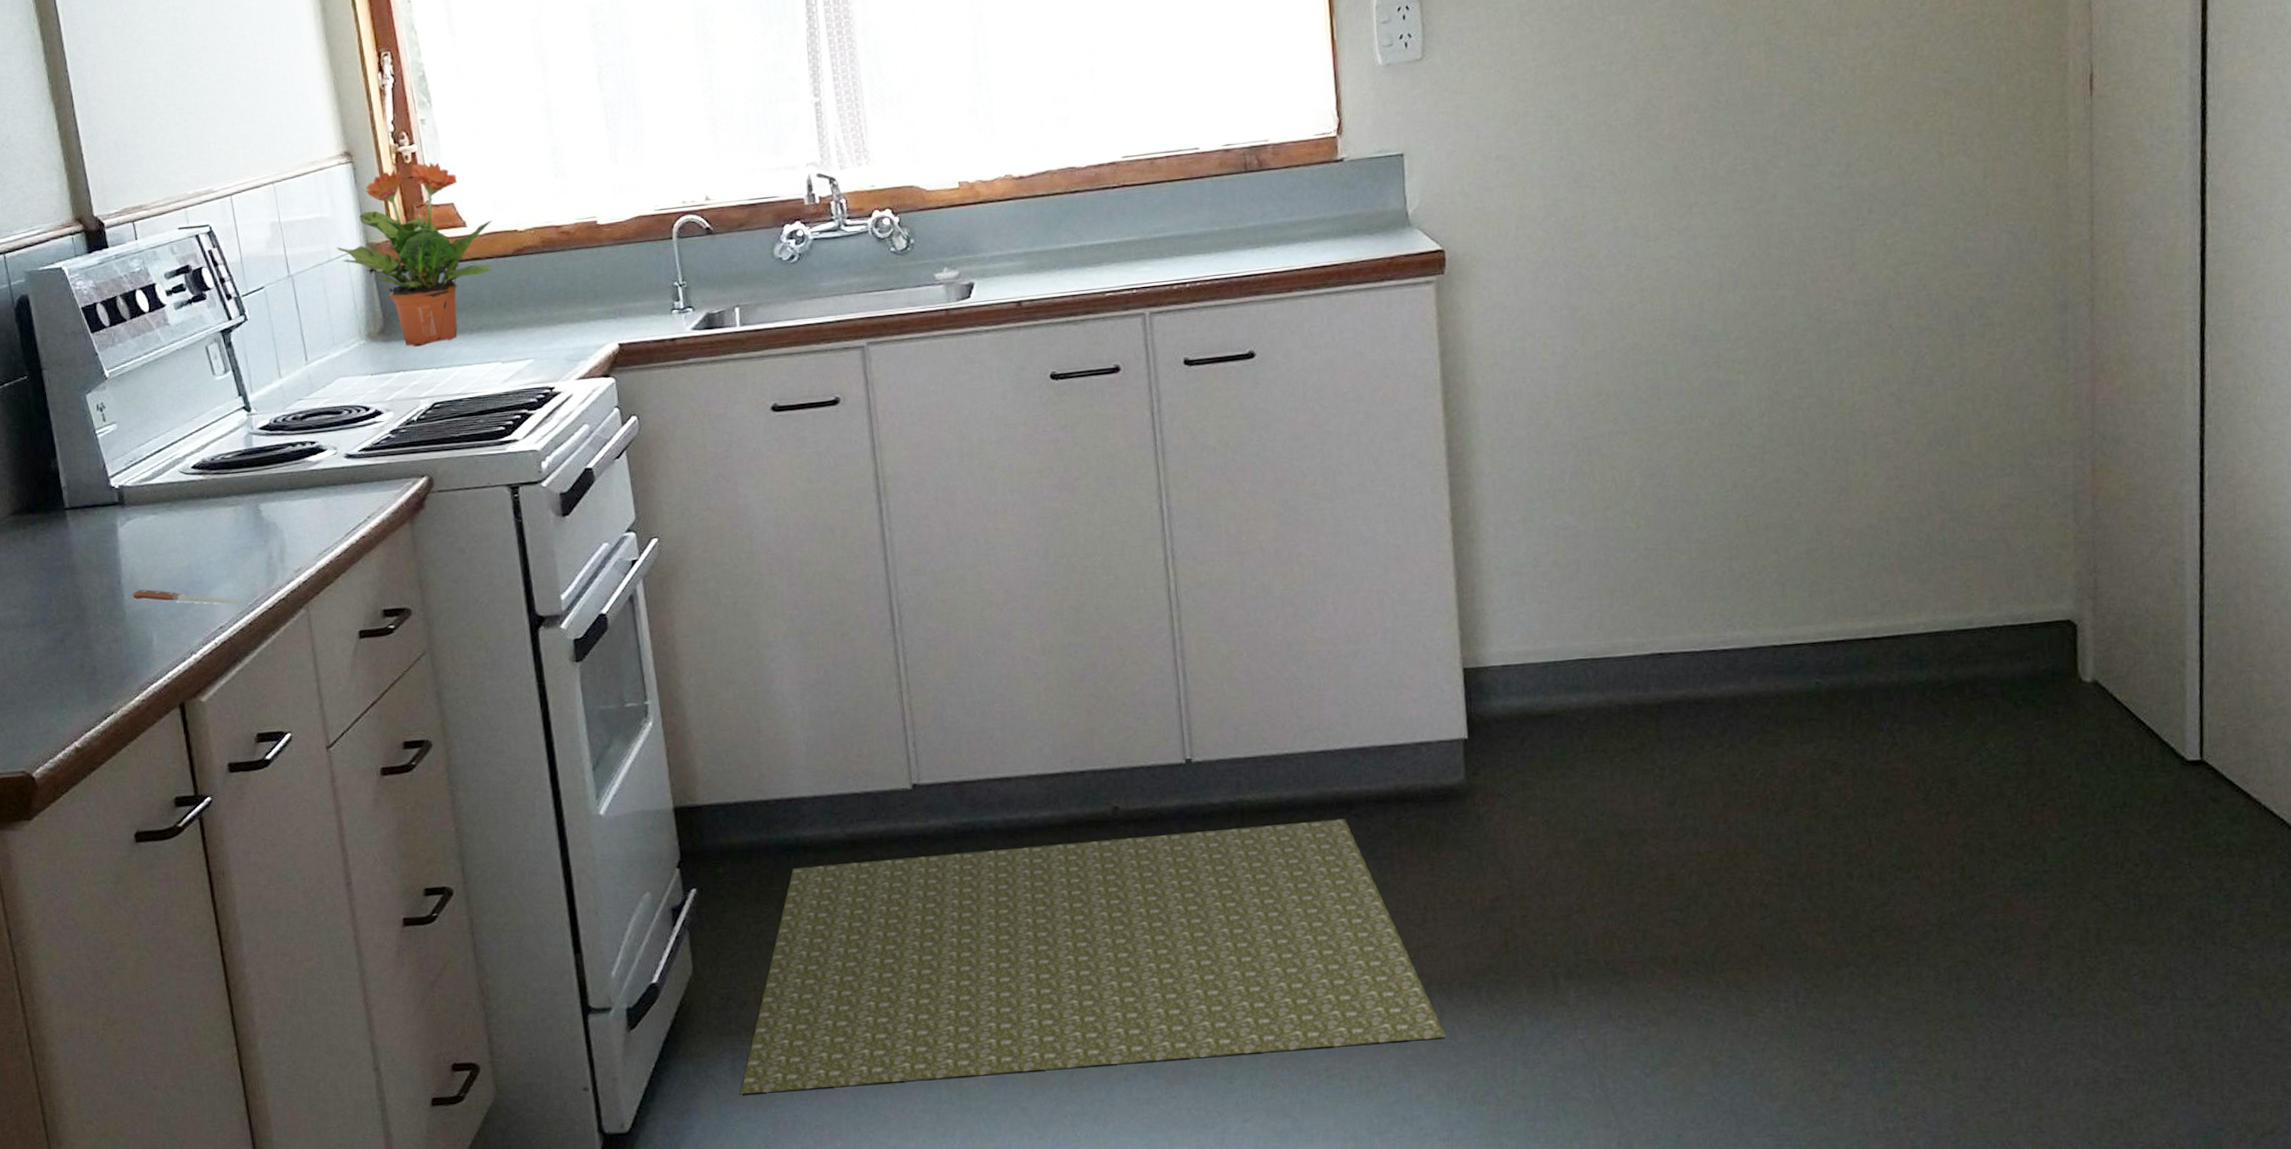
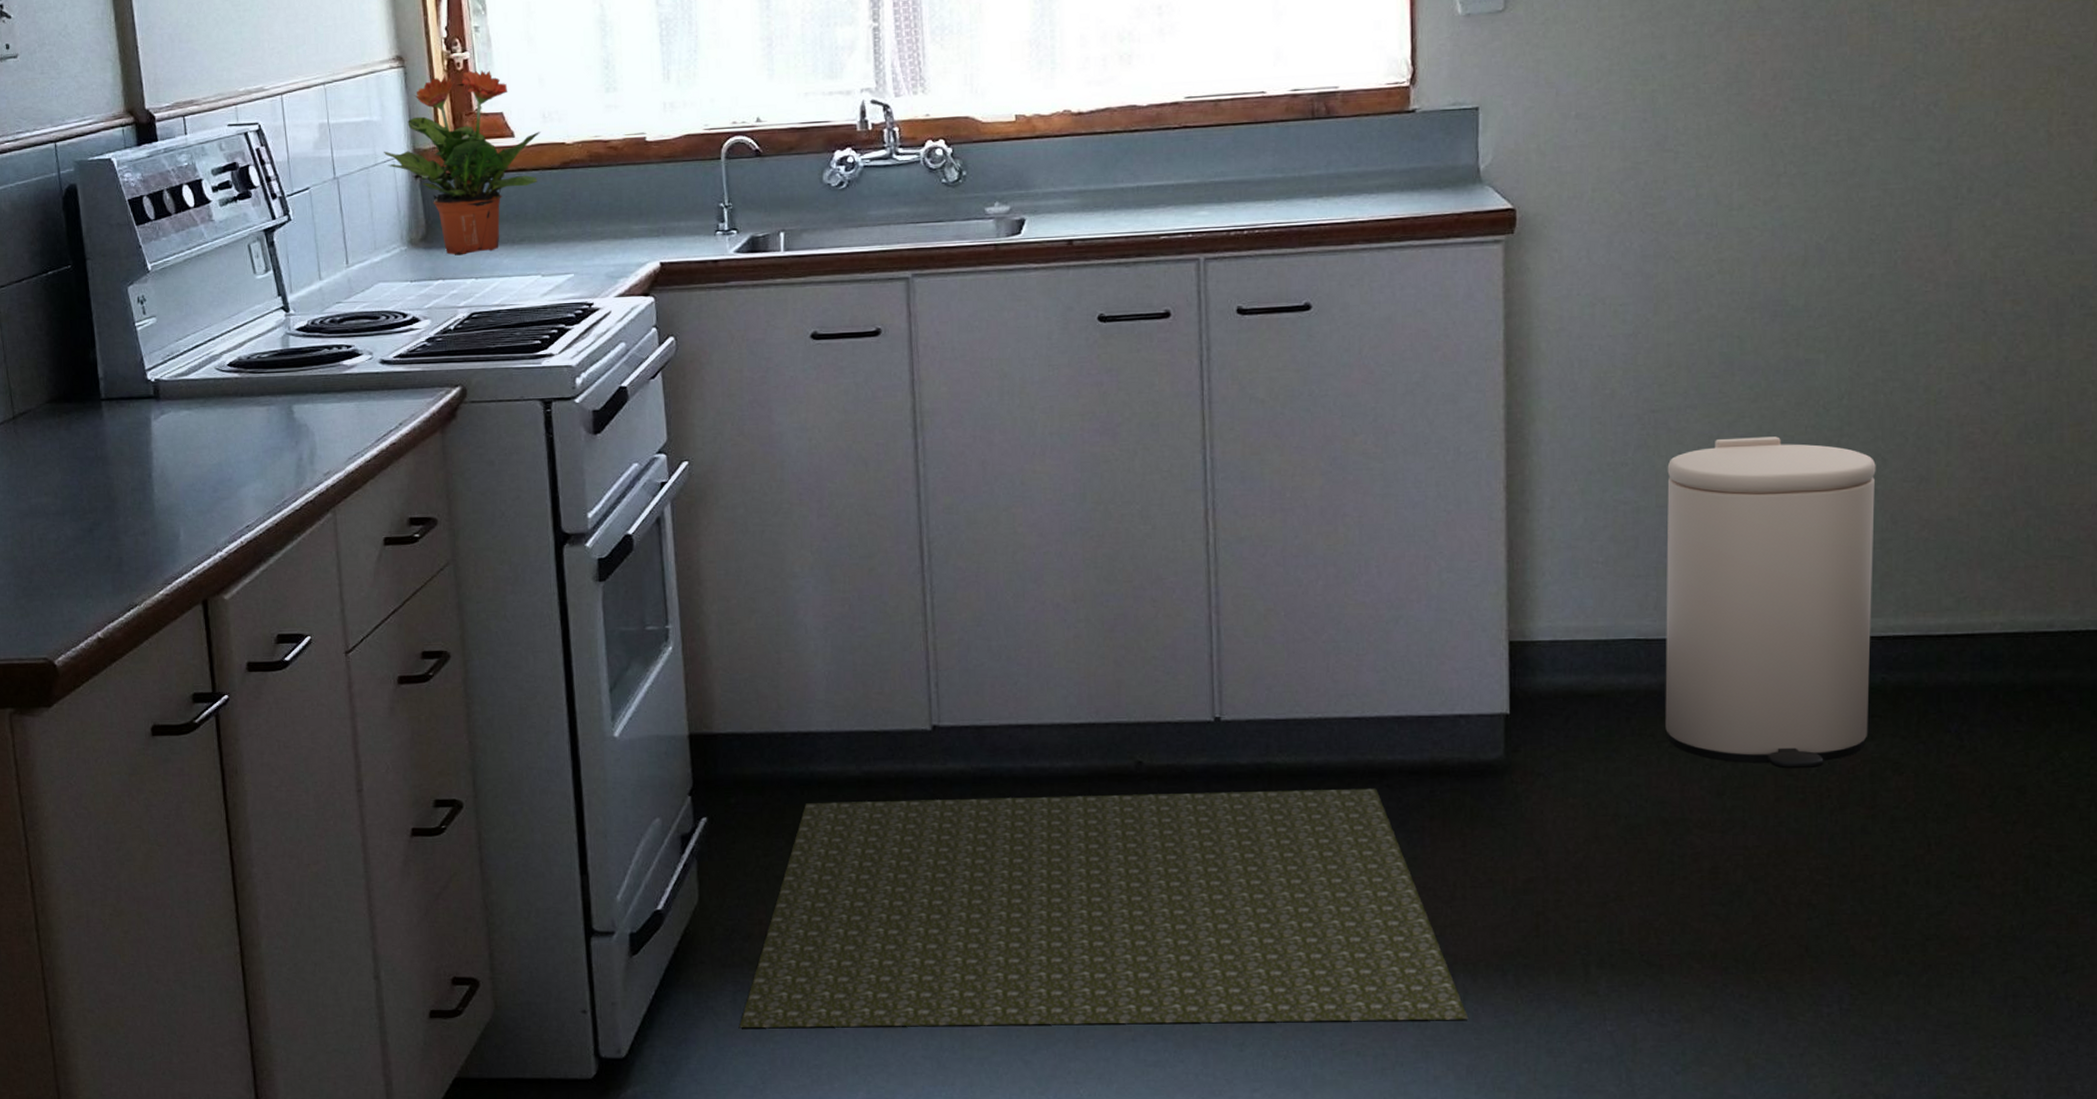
kitchen knife: present [132,589,241,604] -> none [162,484,269,504]
pedal bin: none [1602,456,1807,776] -> present [1665,436,1876,769]

